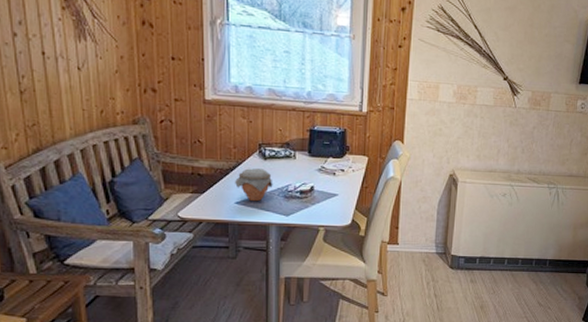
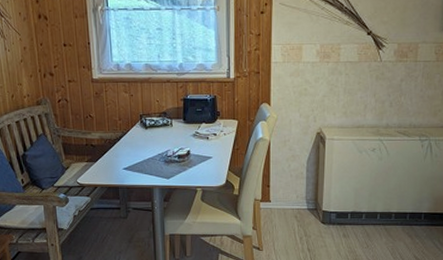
jar: present [235,168,273,202] -> none [122,137,155,167]

